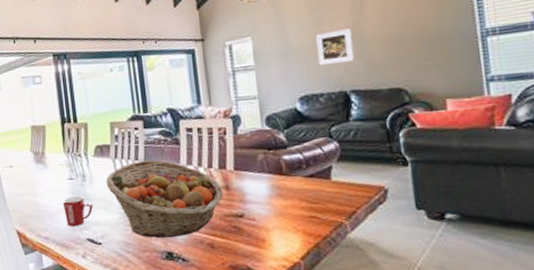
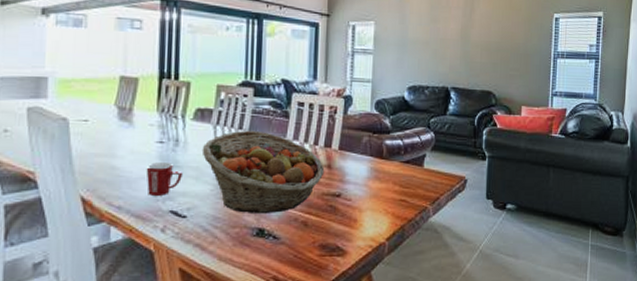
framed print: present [316,29,354,66] -> none [429,30,460,62]

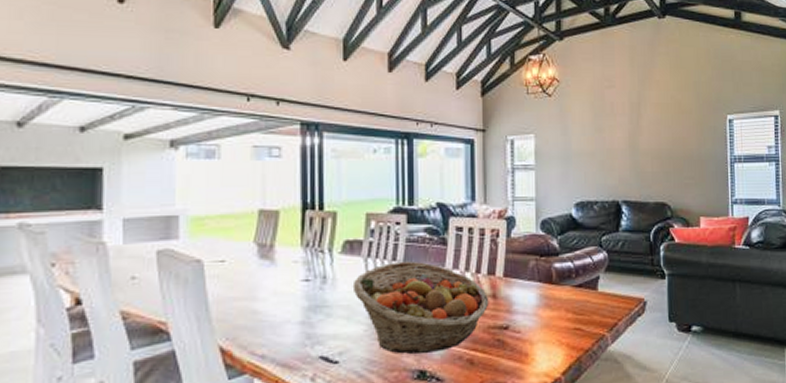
mug: present [146,162,184,196] -> none [291,302,333,341]

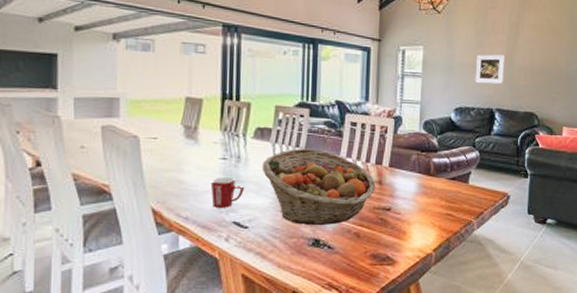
mug: none [291,302,333,341] -> present [210,177,245,208]
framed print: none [595,139,628,173] -> present [475,54,504,85]

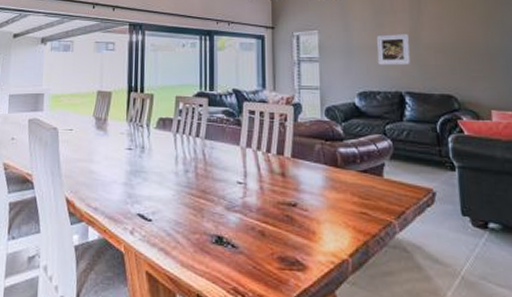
mug: present [210,177,245,208] -> none [117,168,149,199]
fruit basket: present [261,148,376,226] -> none [164,138,279,222]

